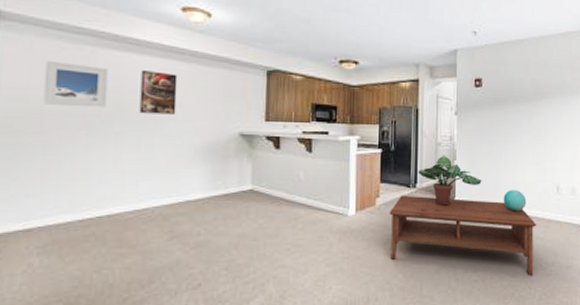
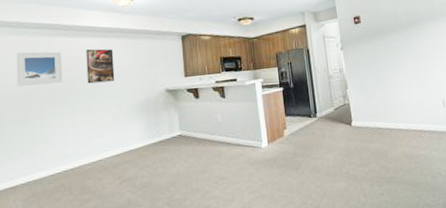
coffee table: present [389,195,537,276] -> none [296,120,434,185]
potted plant: present [417,155,482,206] -> none [316,86,374,130]
decorative sphere: present [503,189,527,212] -> none [395,107,417,128]

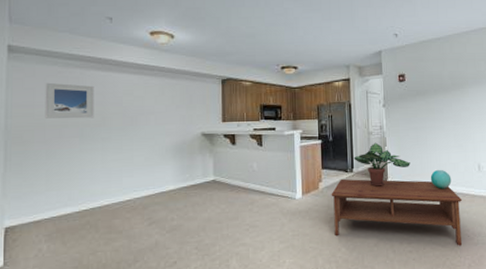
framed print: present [86,49,115,84] -> none [120,86,149,121]
coffee table: none [296,120,434,185] -> present [331,178,463,246]
potted plant: none [316,86,374,130] -> present [353,142,410,187]
decorative sphere: none [395,107,417,128] -> present [430,169,452,189]

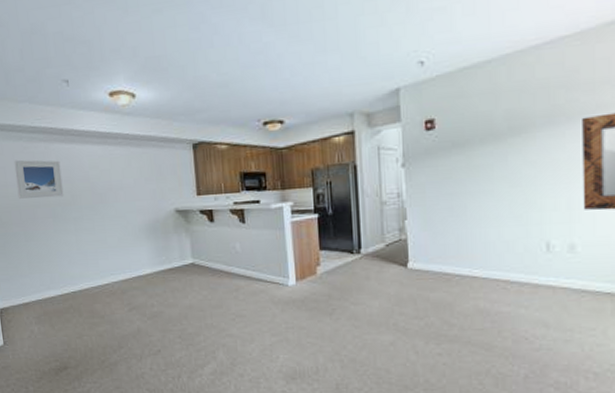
coffee table: present [331,178,463,246] -> none [332,262,519,351]
potted plant: present [353,142,410,187] -> none [361,215,441,272]
decorative sphere: present [430,169,452,189] -> none [470,249,503,276]

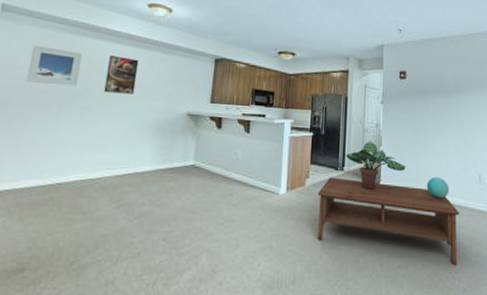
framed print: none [85,158,119,199] -> present [103,56,139,94]
coffee table: none [332,262,519,351] -> present [317,177,460,266]
potted plant: none [361,215,441,272] -> present [345,140,406,189]
decorative sphere: none [470,249,503,276] -> present [426,176,449,199]

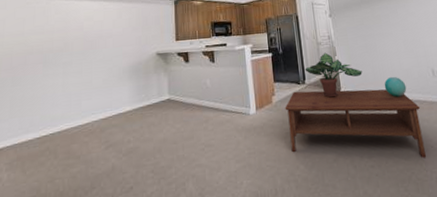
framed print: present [25,45,83,87] -> none [12,13,59,47]
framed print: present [103,56,139,94] -> none [81,11,108,46]

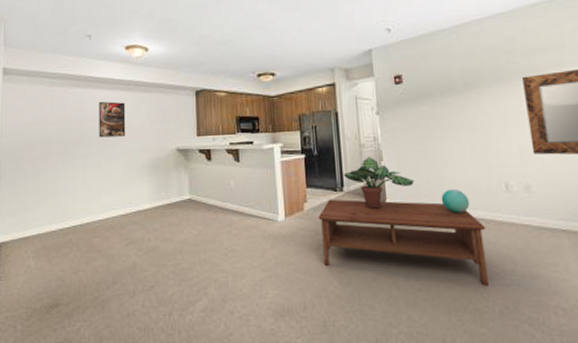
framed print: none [81,11,108,46] -> present [99,101,126,138]

